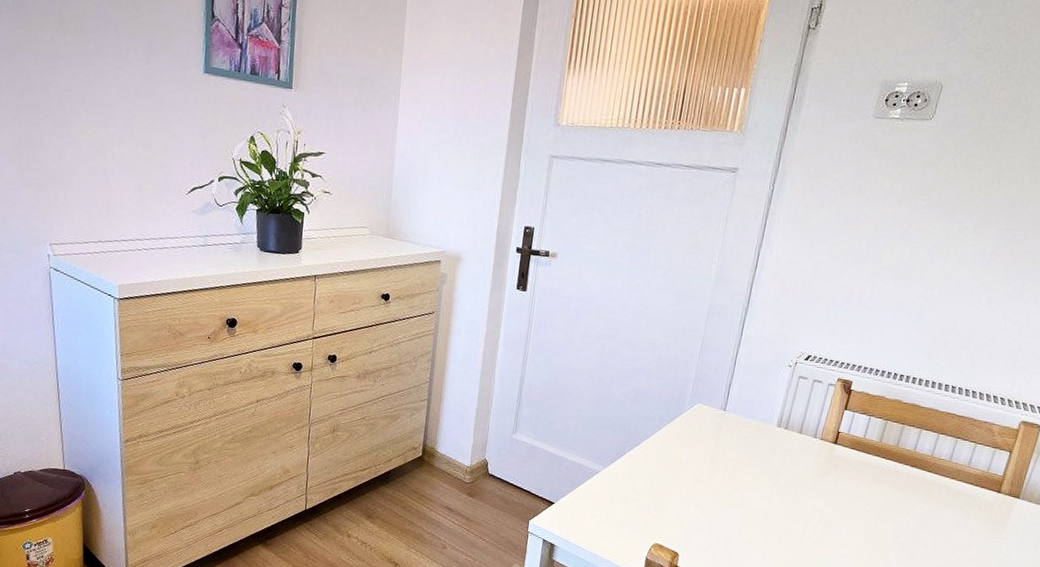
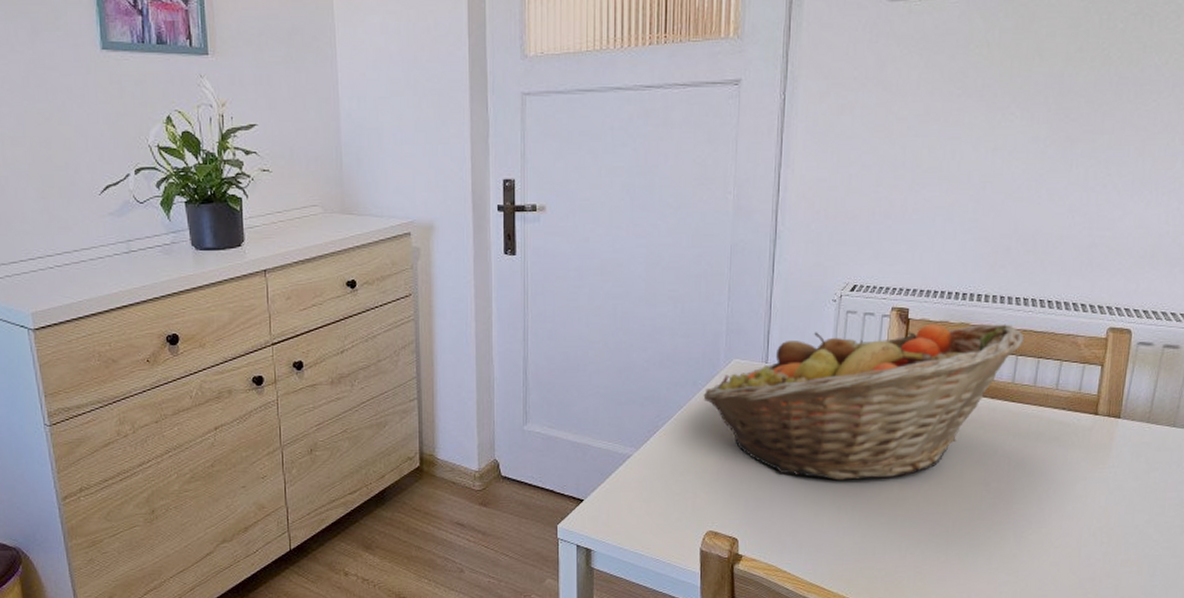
fruit basket: none [666,390,948,521] -> present [703,323,1025,480]

